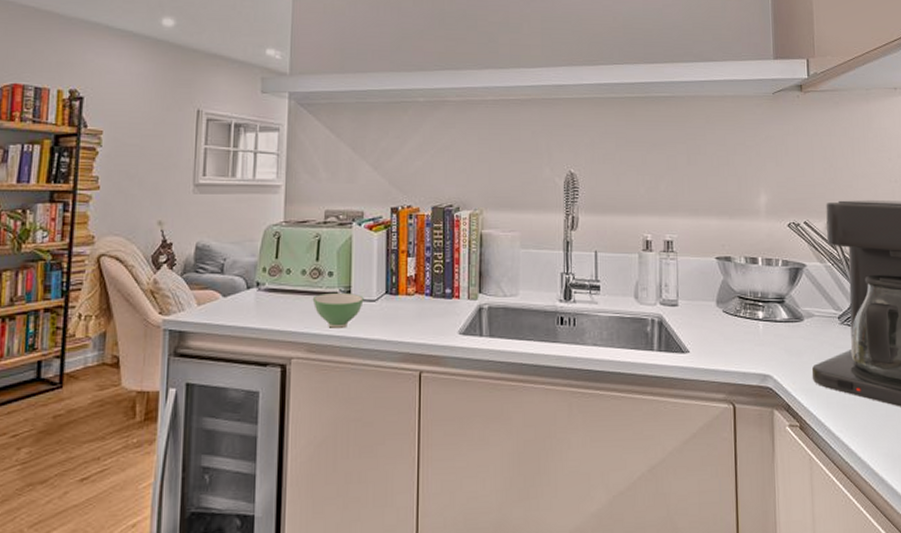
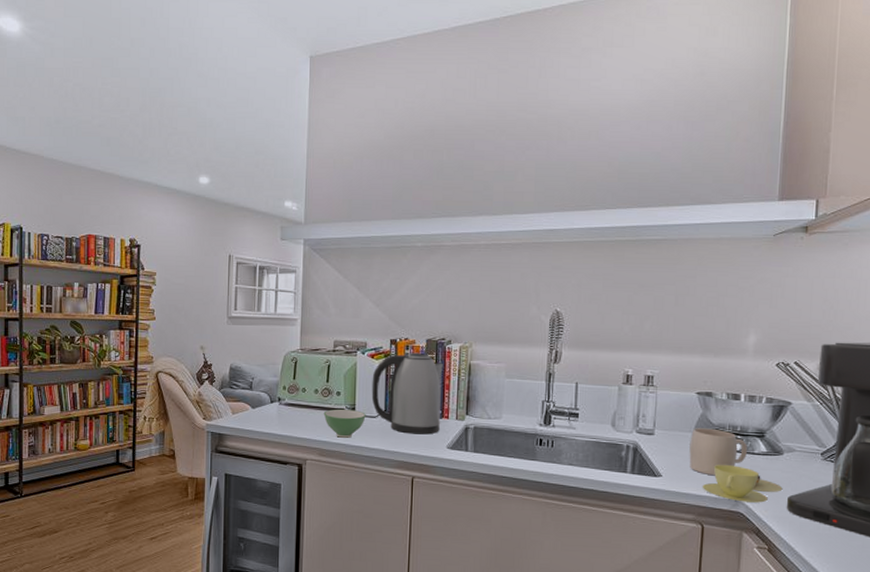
kettle: none [370,222,451,319] -> present [371,352,443,435]
mug: none [714,296,771,348] -> present [689,428,748,476]
tea set: none [730,335,807,376] -> present [702,465,783,503]

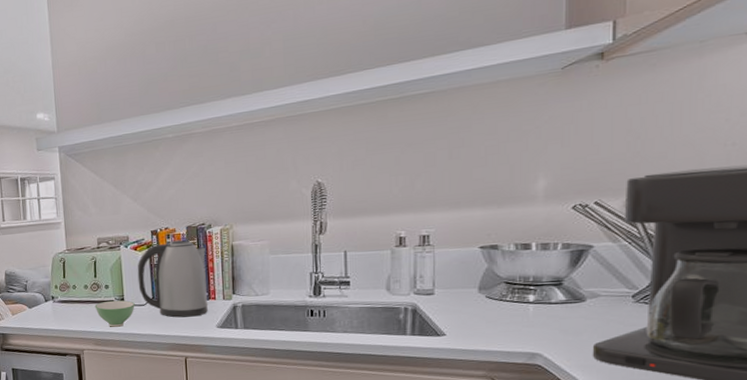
mug: present [689,428,748,476] -> none [475,281,544,330]
tea set: present [702,465,783,503] -> none [492,317,587,354]

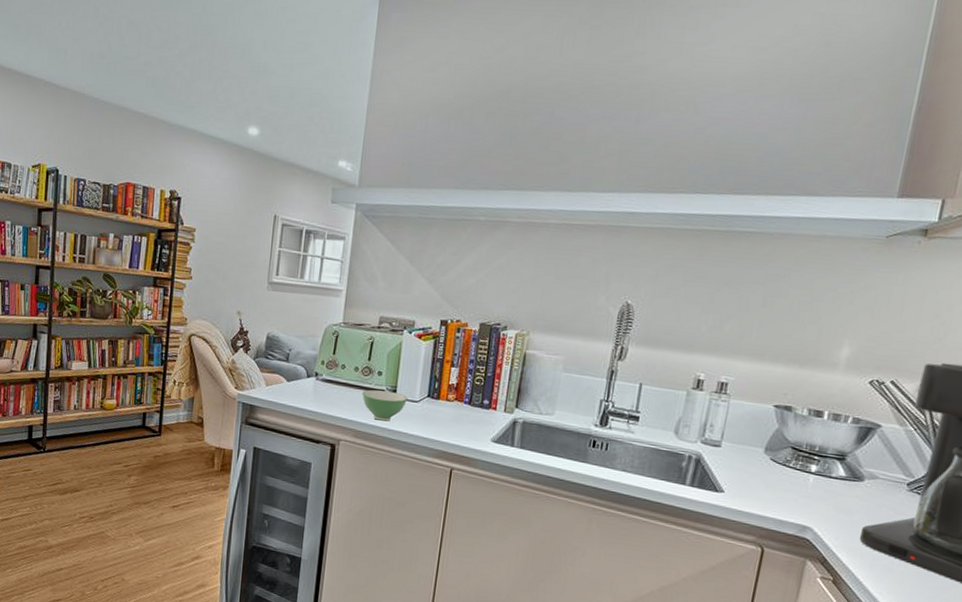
kettle: present [137,239,208,318] -> none [415,335,496,425]

